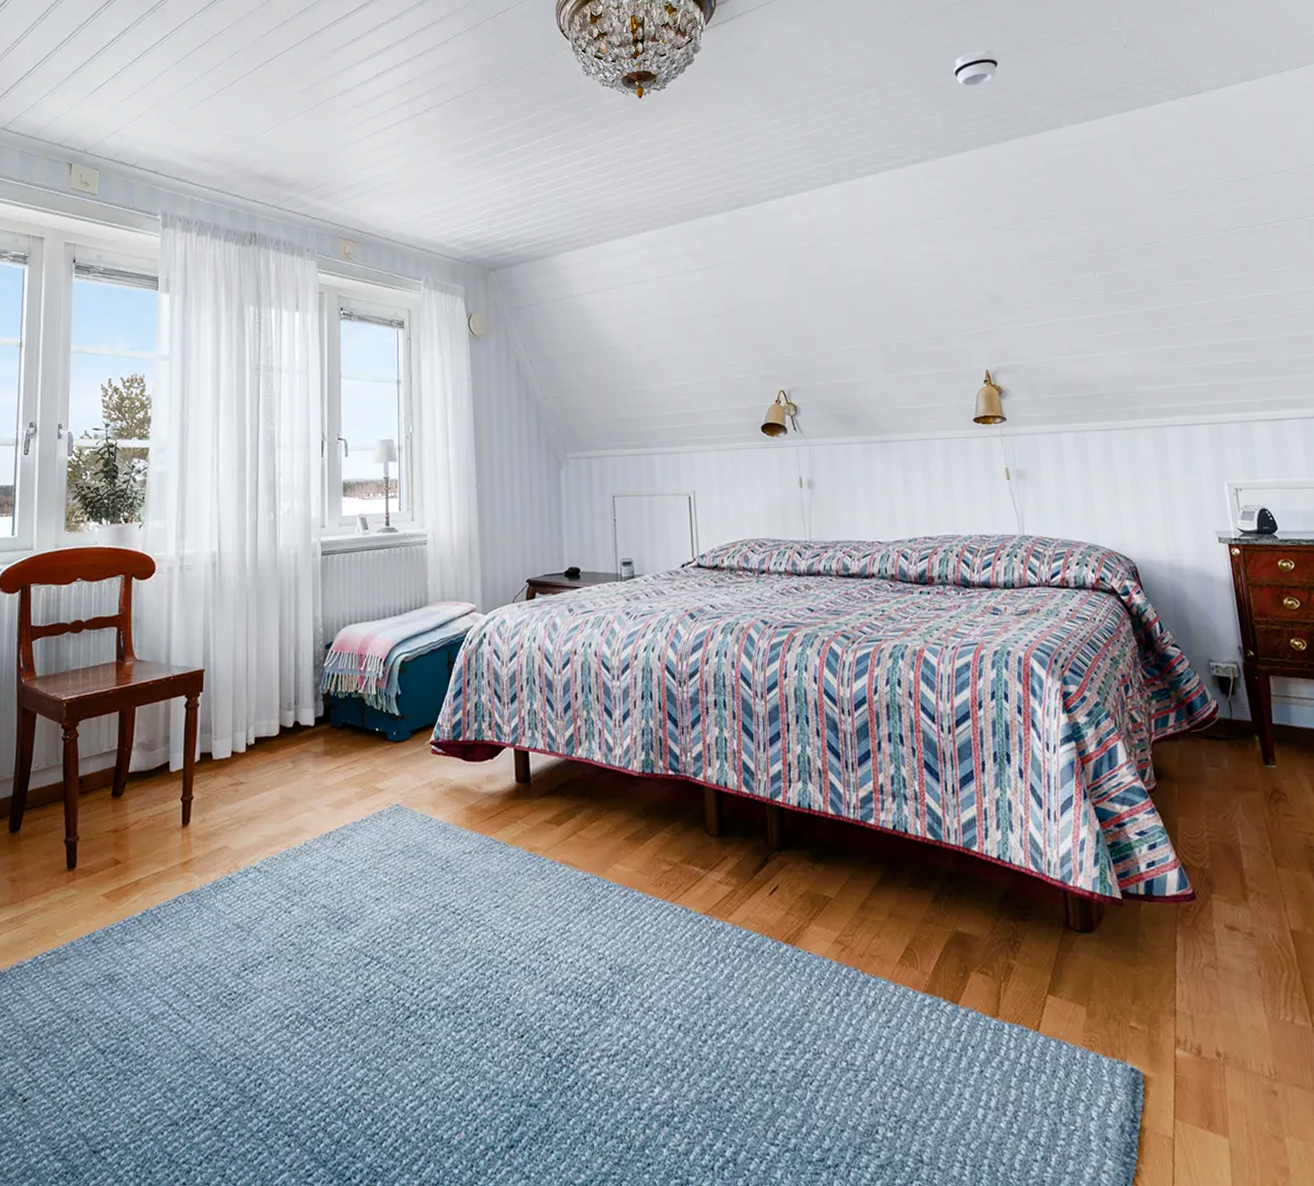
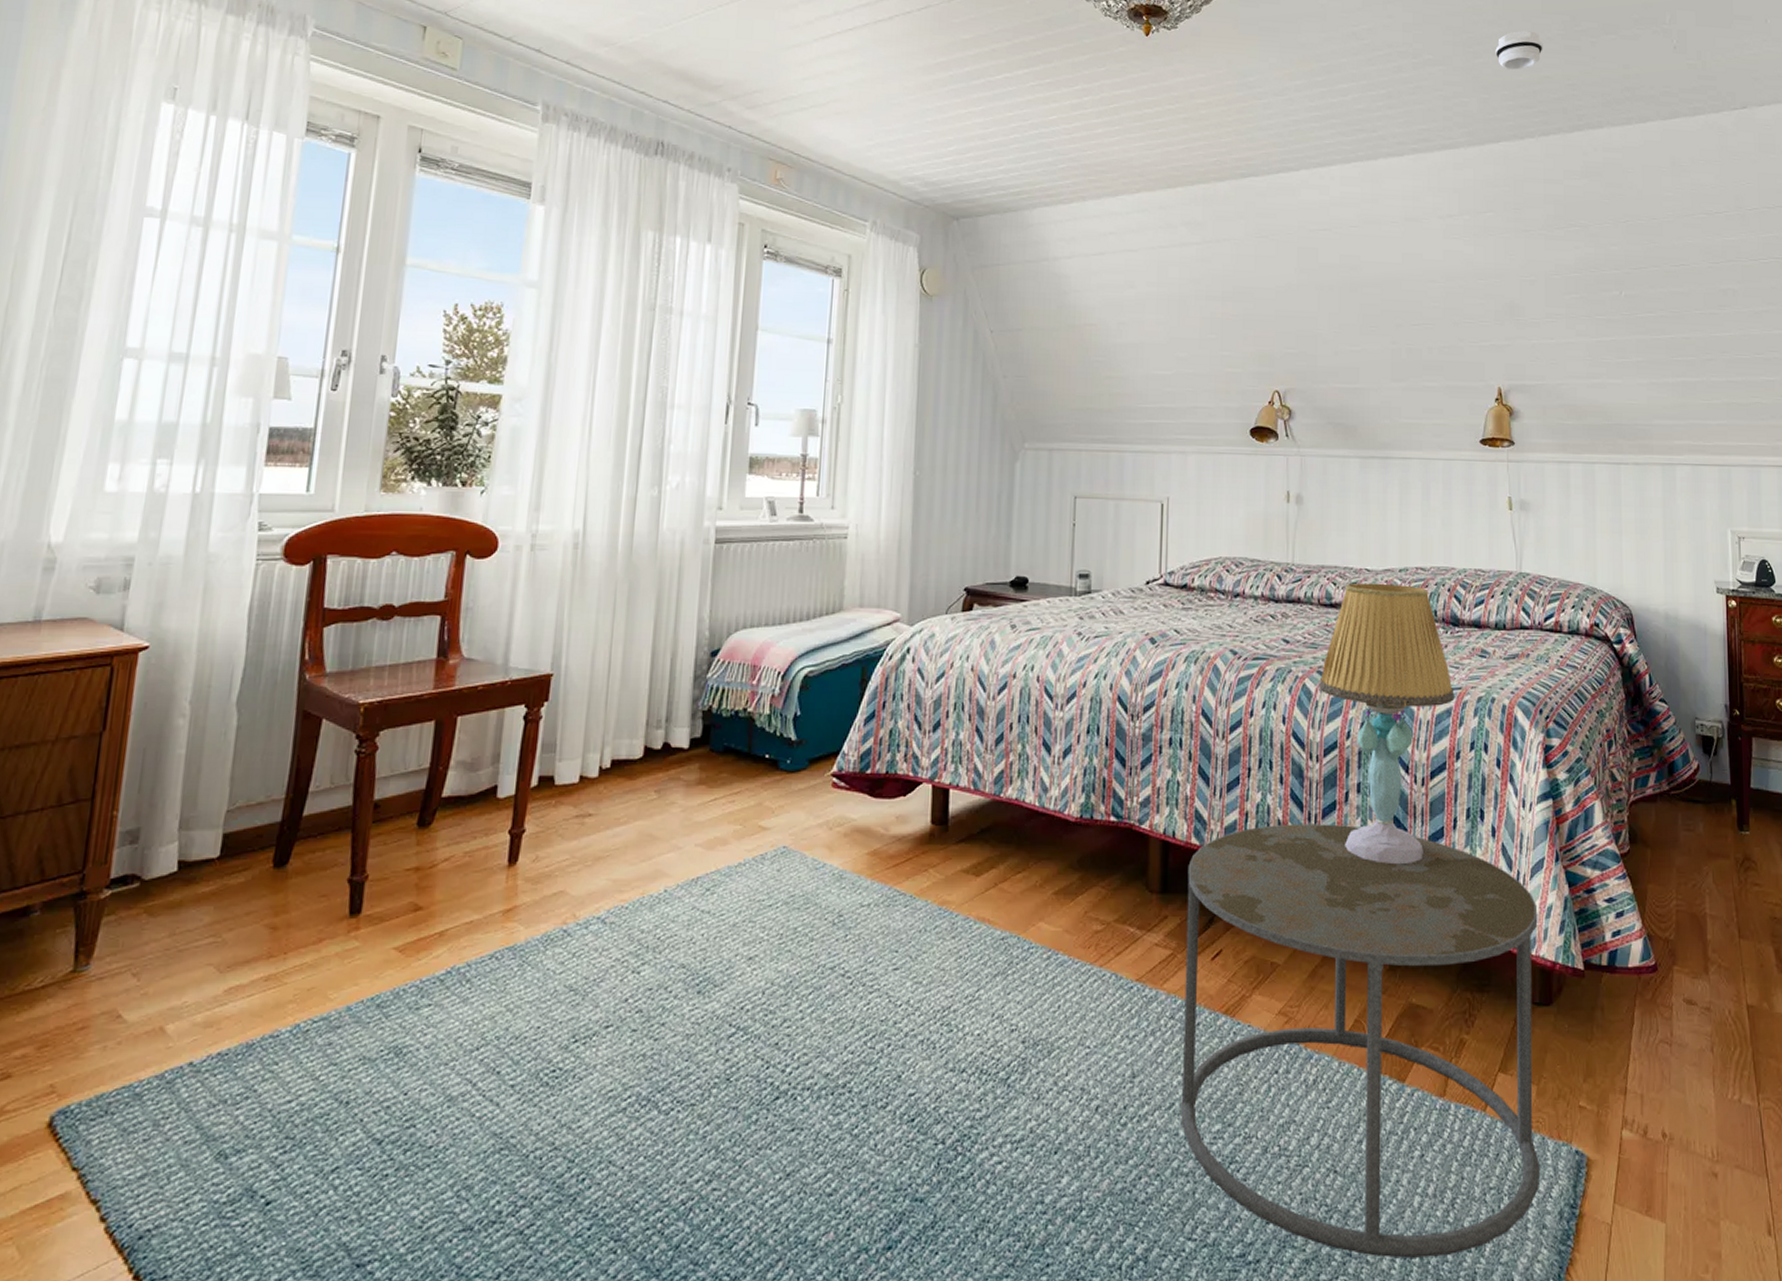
side table: none [741,771,1098,1166] -> present [1180,824,1541,1258]
table lamp: none [844,553,972,806] -> present [1319,583,1454,865]

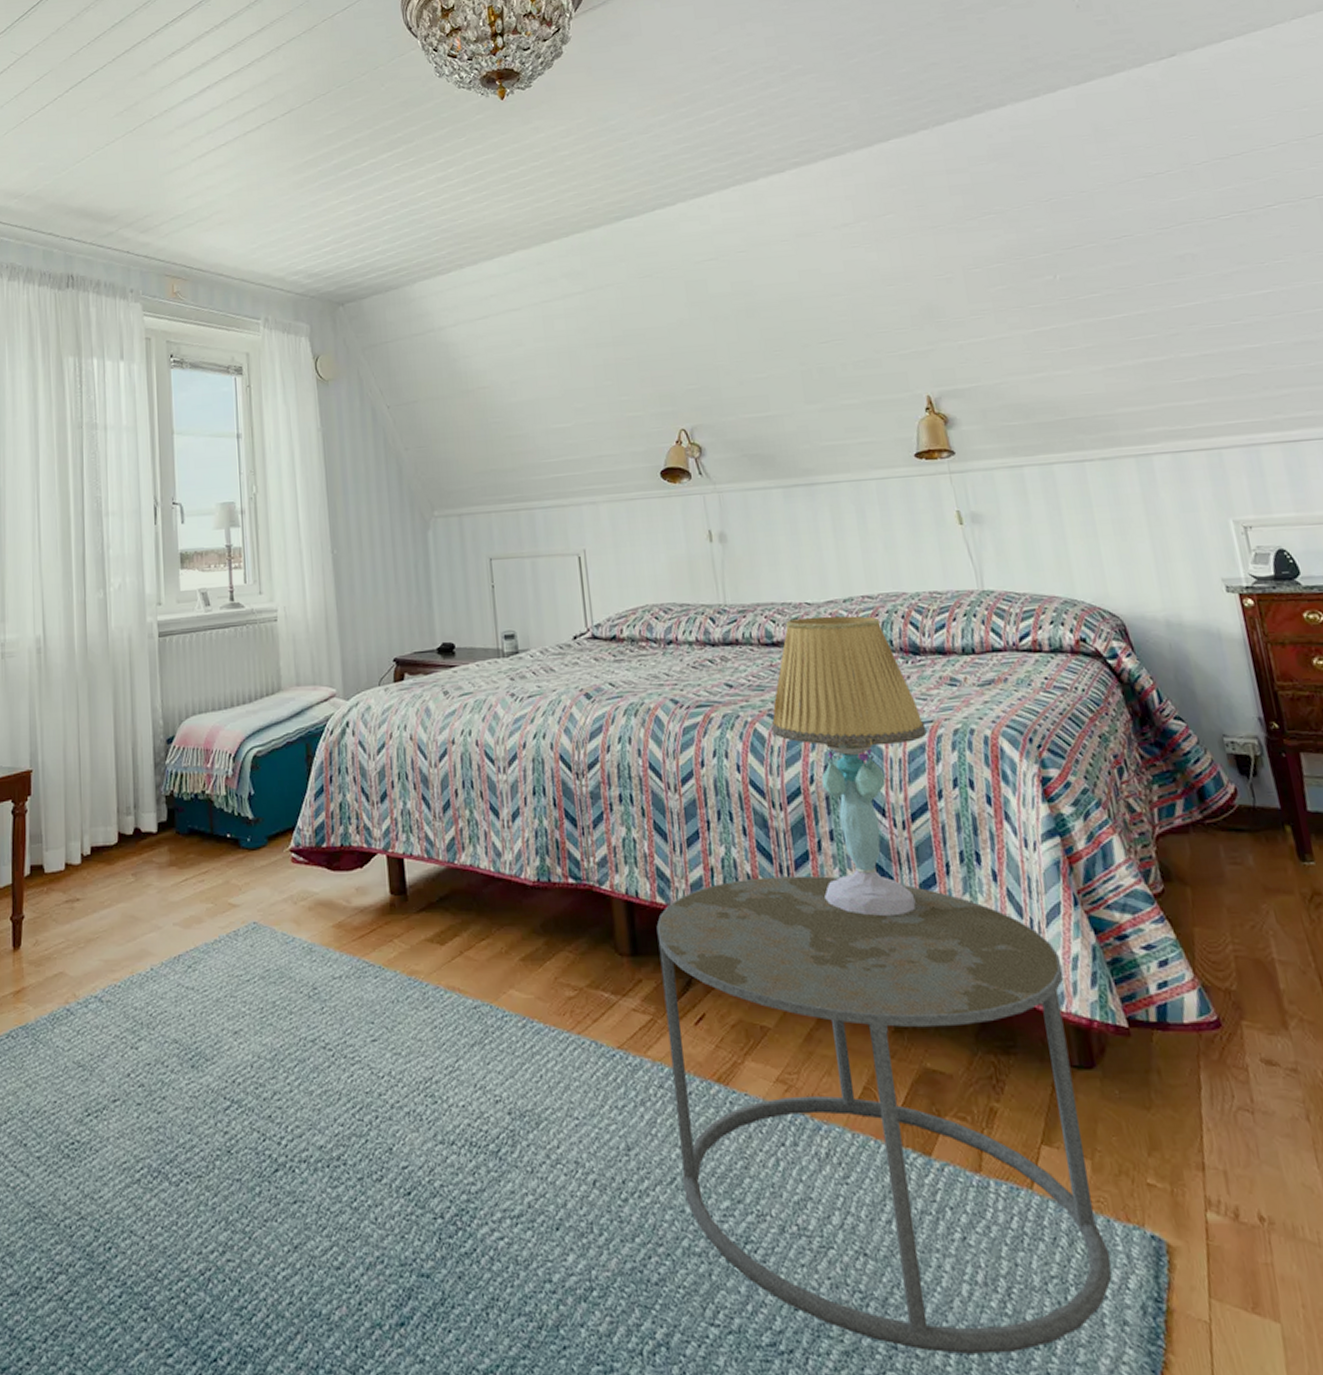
smoke detector: present [1495,30,1543,71] -> none [870,19,924,65]

